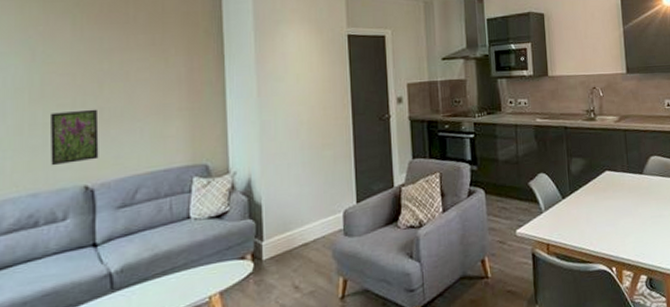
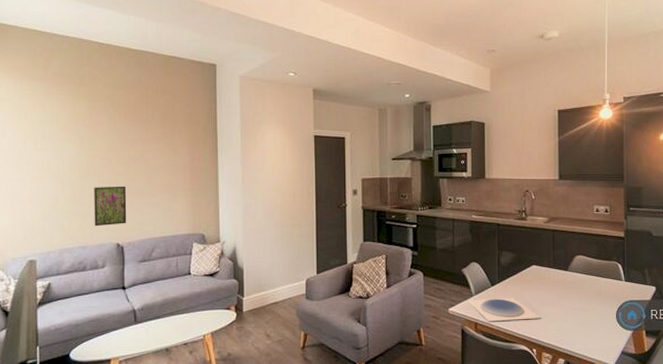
plate: none [537,210,619,241] -> present [467,297,541,322]

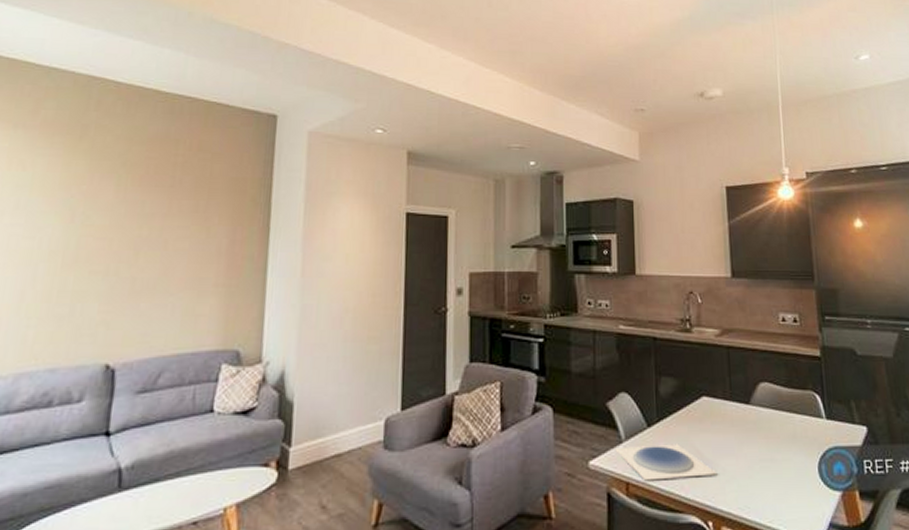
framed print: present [94,186,127,227] -> none [74,278,130,339]

